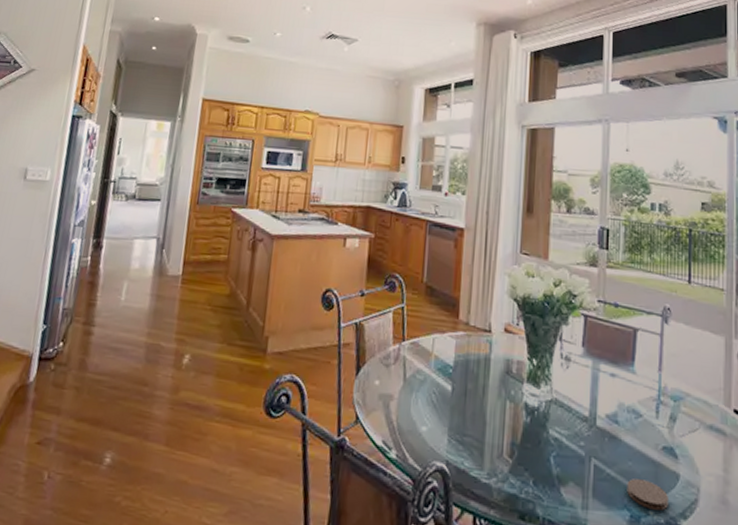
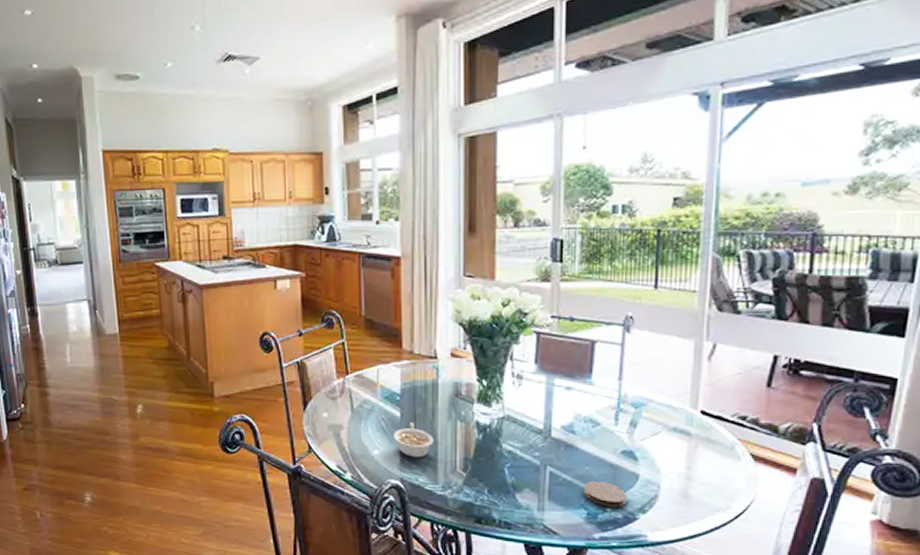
legume: none [443,397,483,439] -> present [394,421,434,458]

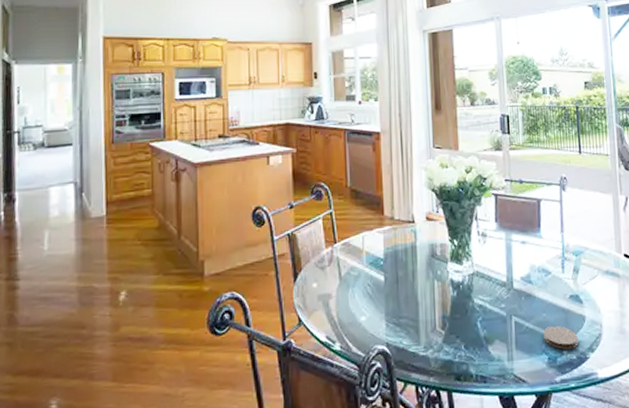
legume: present [394,421,434,458] -> none [379,284,415,321]

